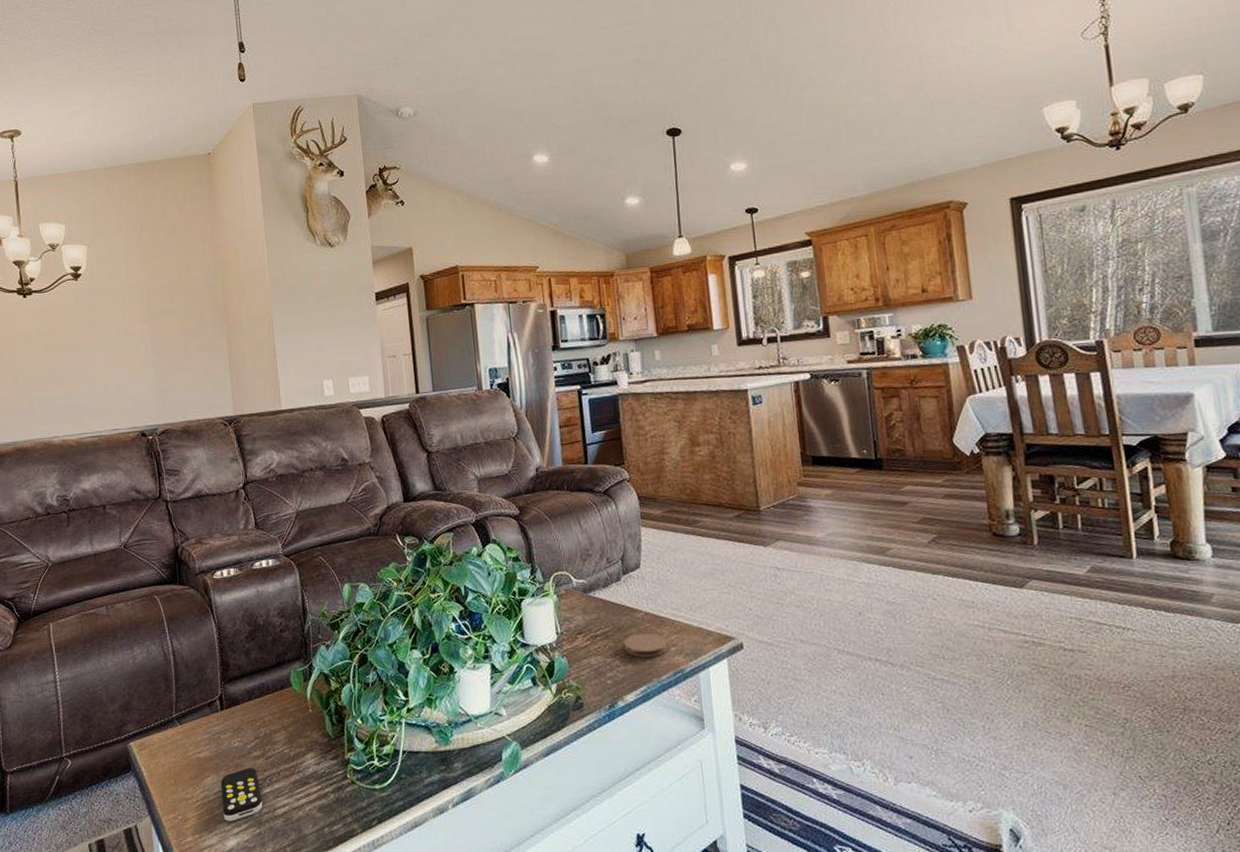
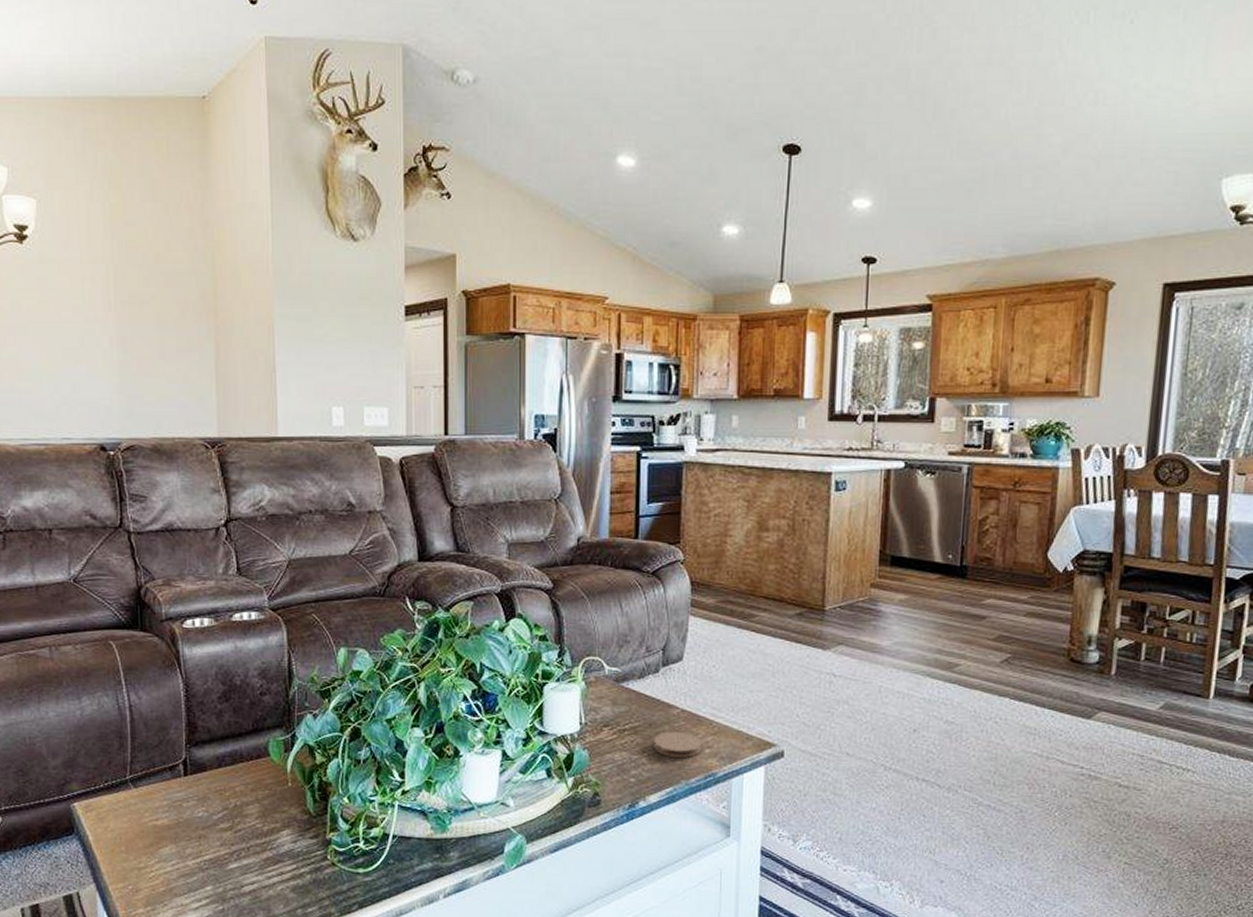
remote control: present [220,768,263,822] -> none [179,840,228,896]

